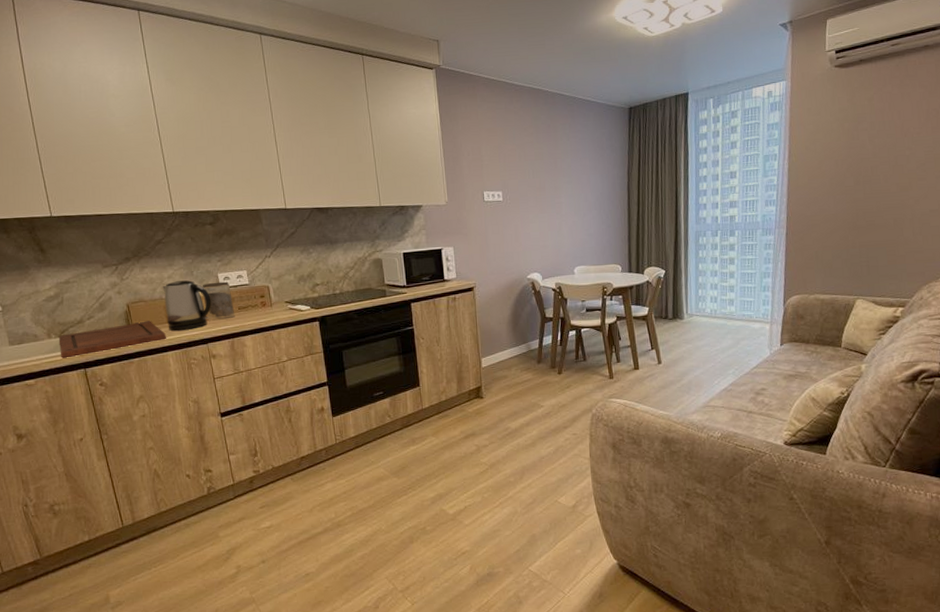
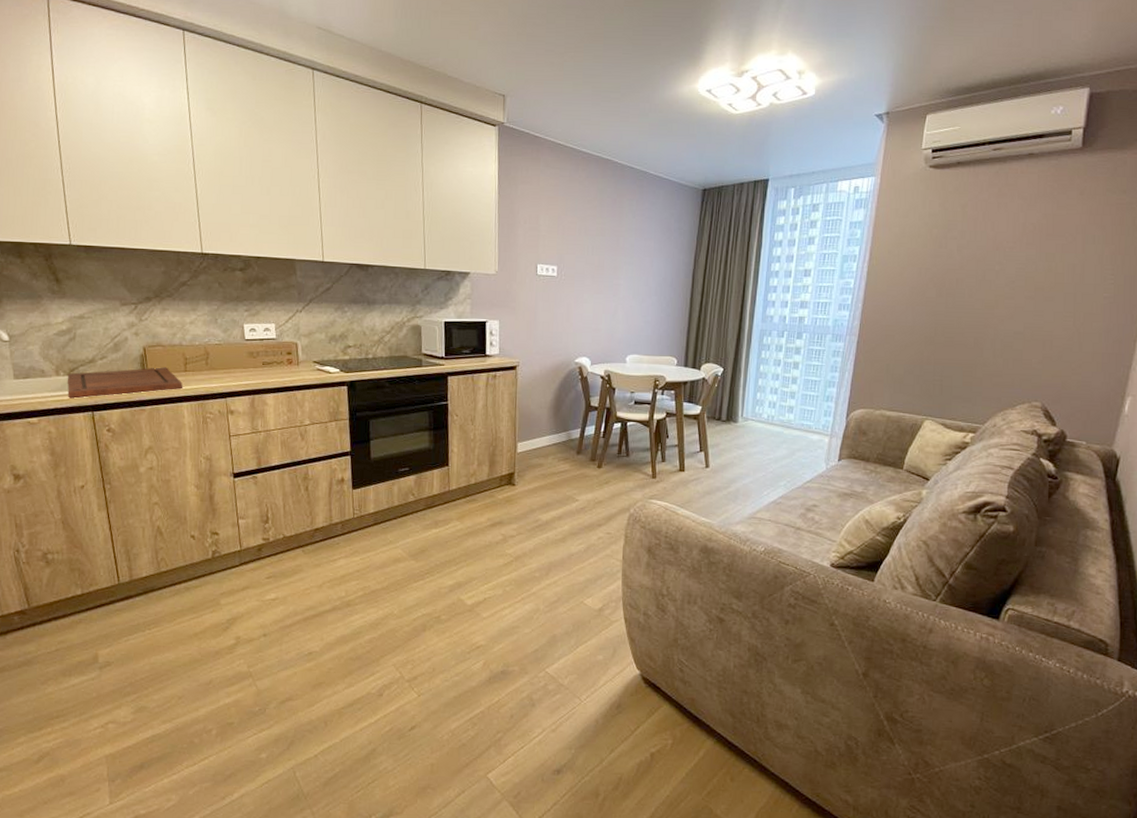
kettle: present [163,280,212,331] -> none [183,327,234,381]
jar: present [202,281,235,322] -> none [225,333,259,375]

